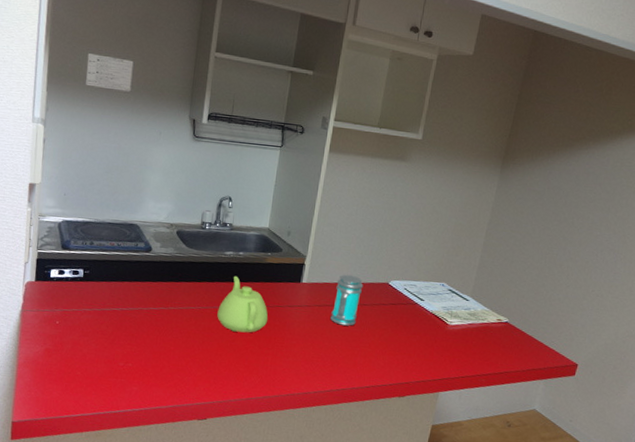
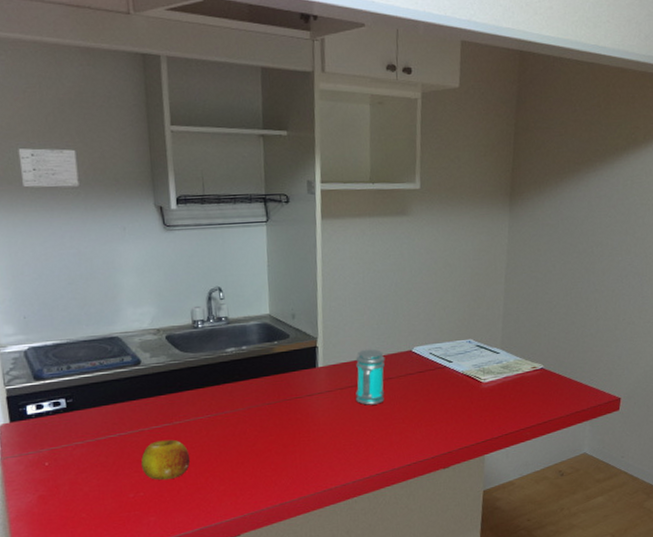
fruit: none [135,320,177,357] -> present [141,439,191,480]
teapot: present [217,275,269,333] -> none [230,373,288,435]

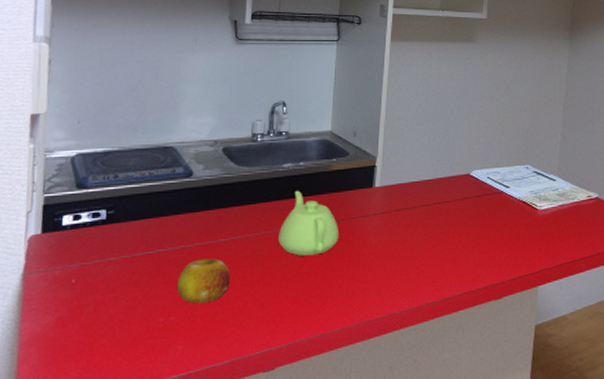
teapot: none [230,373,288,435] -> present [278,190,340,256]
jar: present [356,348,385,405] -> none [411,170,443,229]

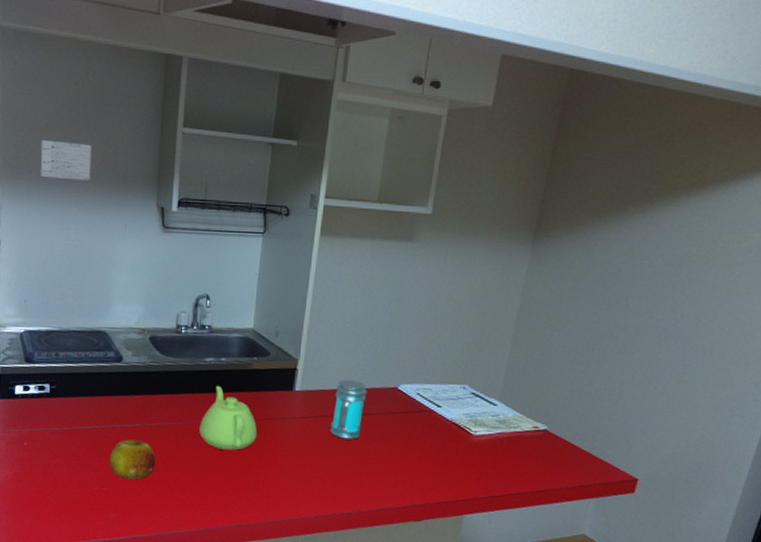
jar: none [411,170,443,229] -> present [330,379,368,440]

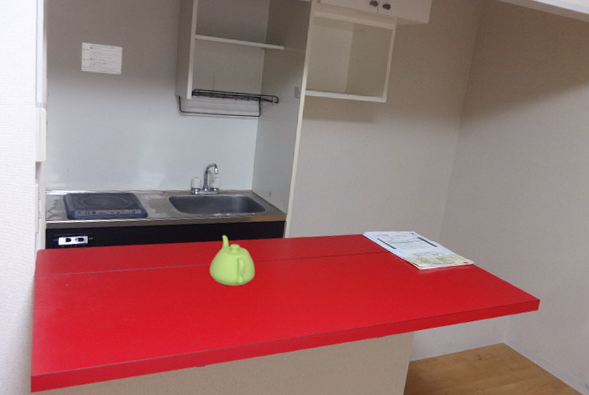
fruit: present [109,439,156,480] -> none [137,279,175,312]
jar: present [330,379,368,440] -> none [312,228,340,275]

